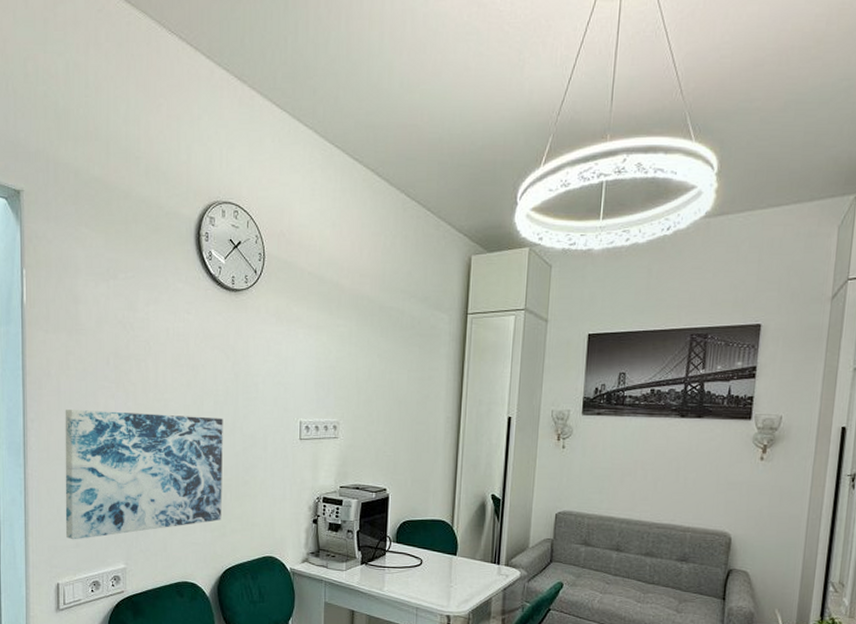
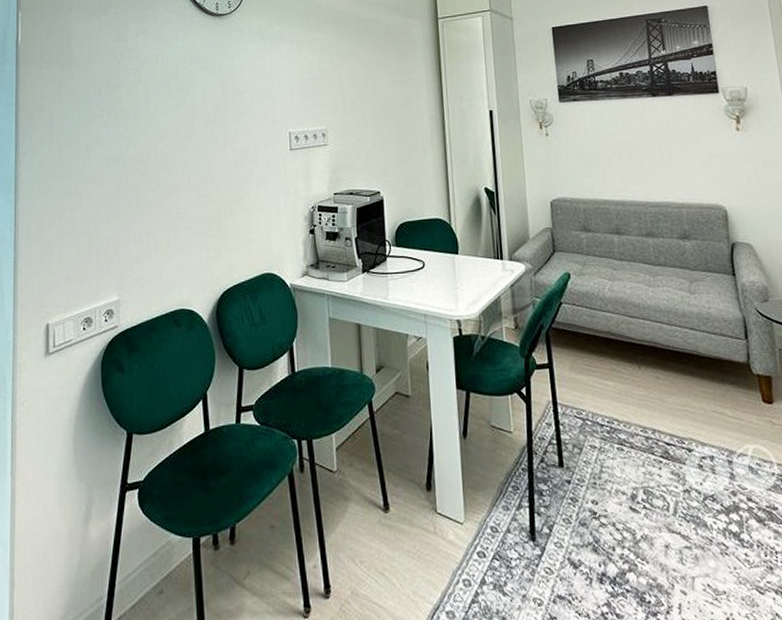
wall art: present [65,409,223,540] -> none [56,135,217,275]

